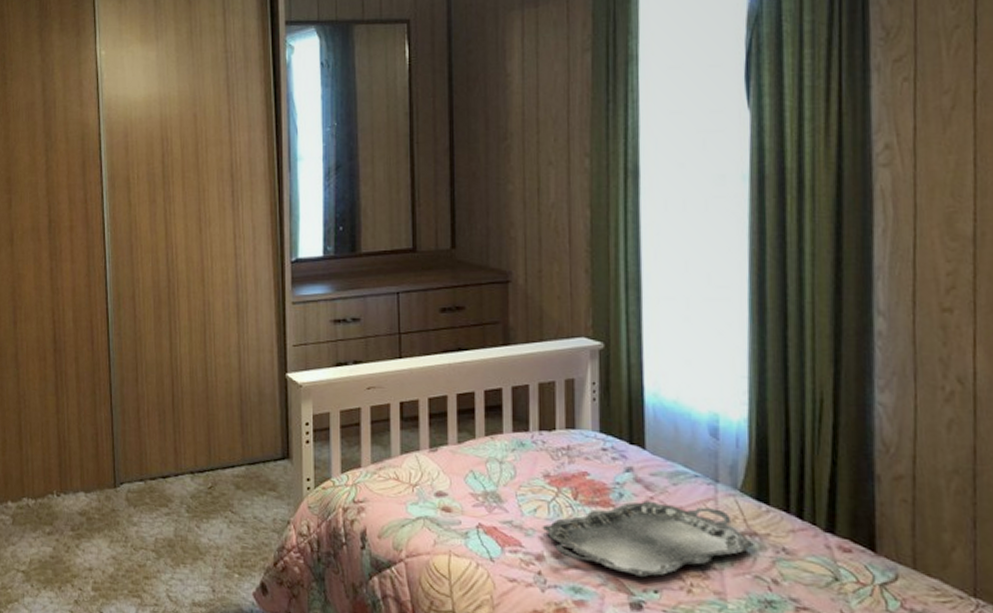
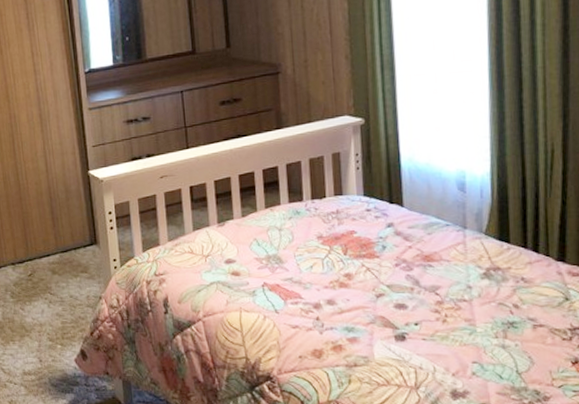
serving tray: present [542,500,754,578] -> none [318,250,498,314]

